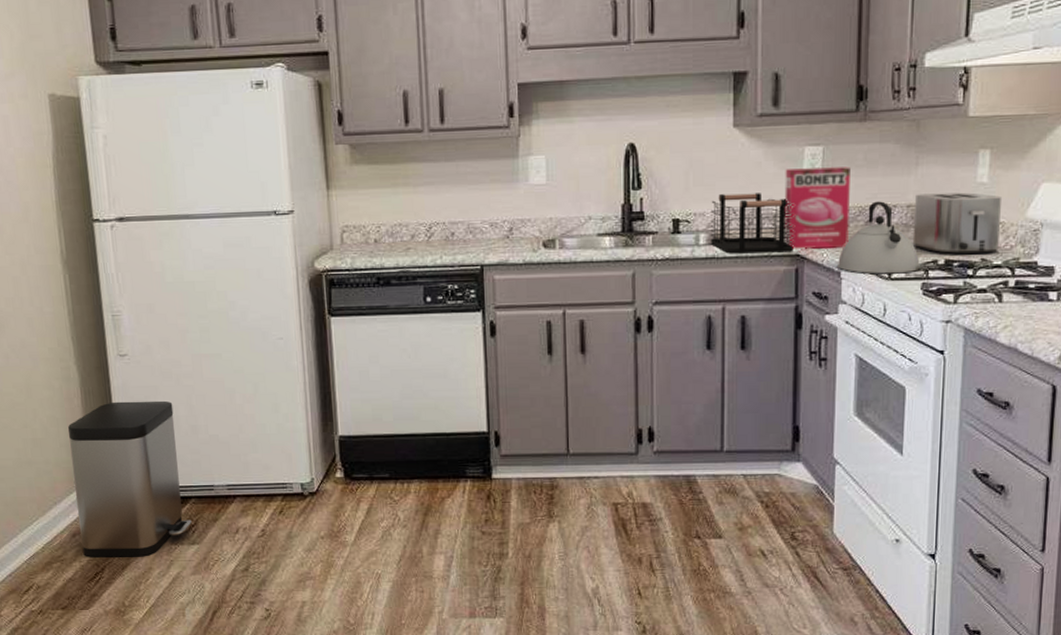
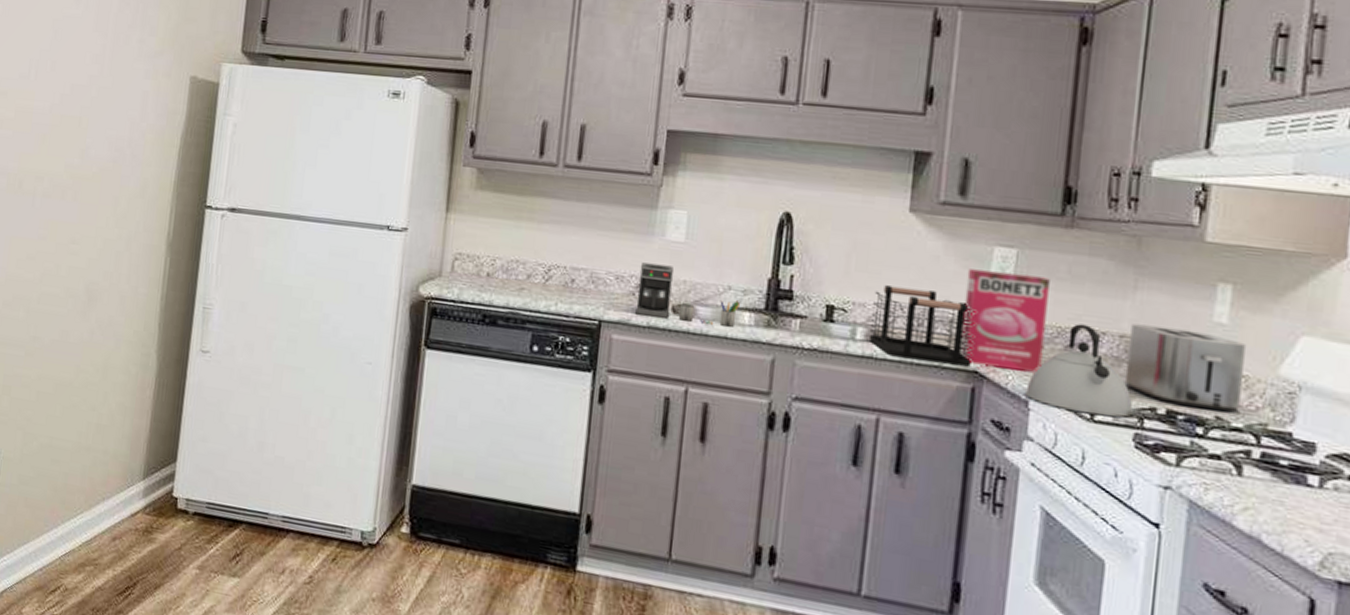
pedal bin: present [67,400,192,558] -> none [119,399,244,580]
coffee maker: none [510,207,601,256] -> present [635,262,741,329]

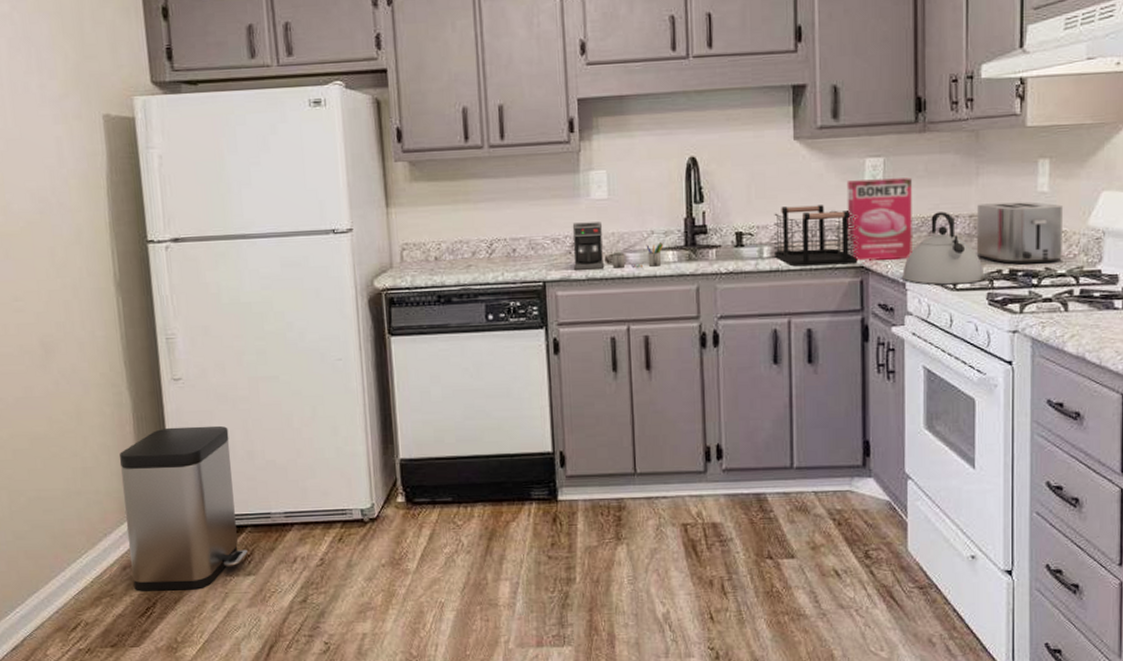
pedal bin: none [119,399,244,580] -> present [119,425,248,591]

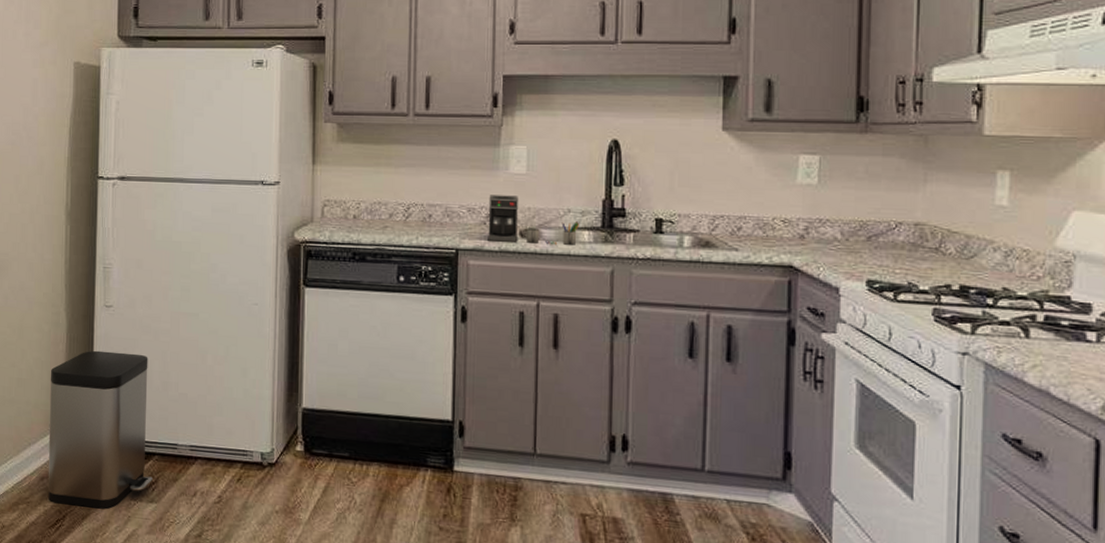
dish rack: present [773,205,858,268] -> none [695,197,788,264]
cereal box: present [846,177,912,261] -> none [775,176,850,263]
kettle: present [902,211,985,285] -> none [836,217,931,296]
toaster: present [976,201,1064,264] -> none [921,212,1026,282]

